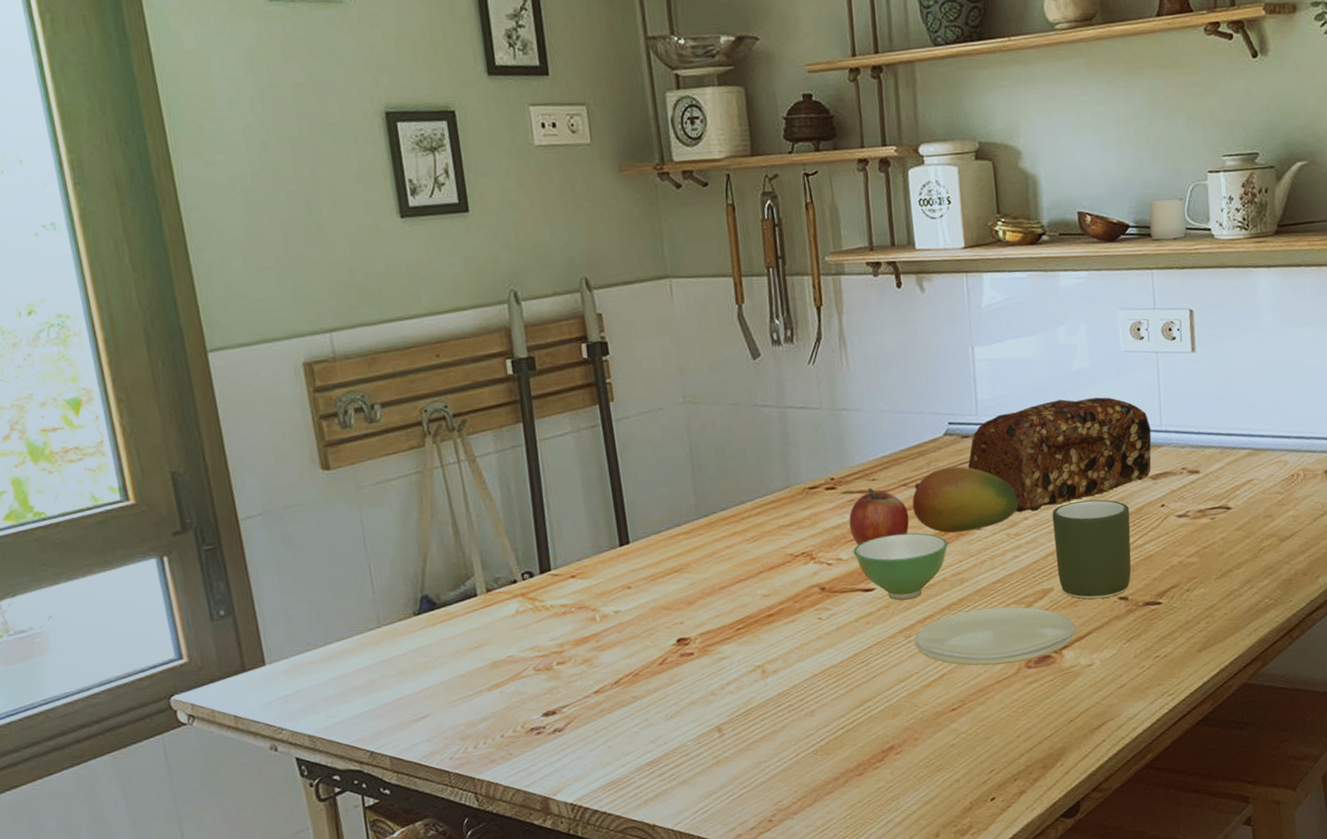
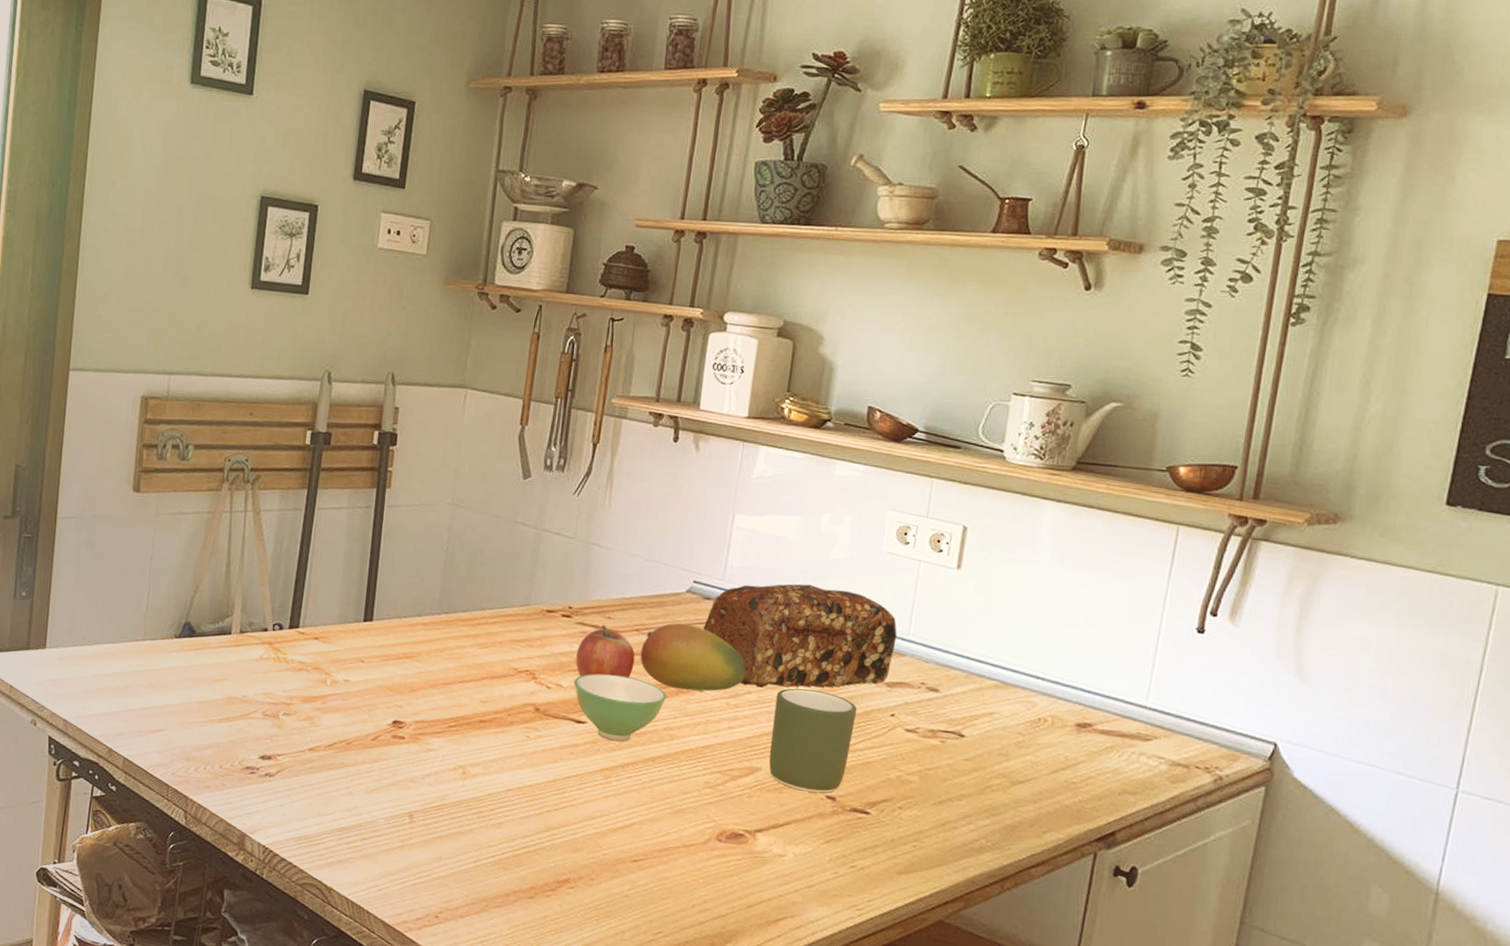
plate: present [914,606,1077,666] -> none [612,767,776,834]
cup: present [1148,197,1187,240] -> none [938,410,983,453]

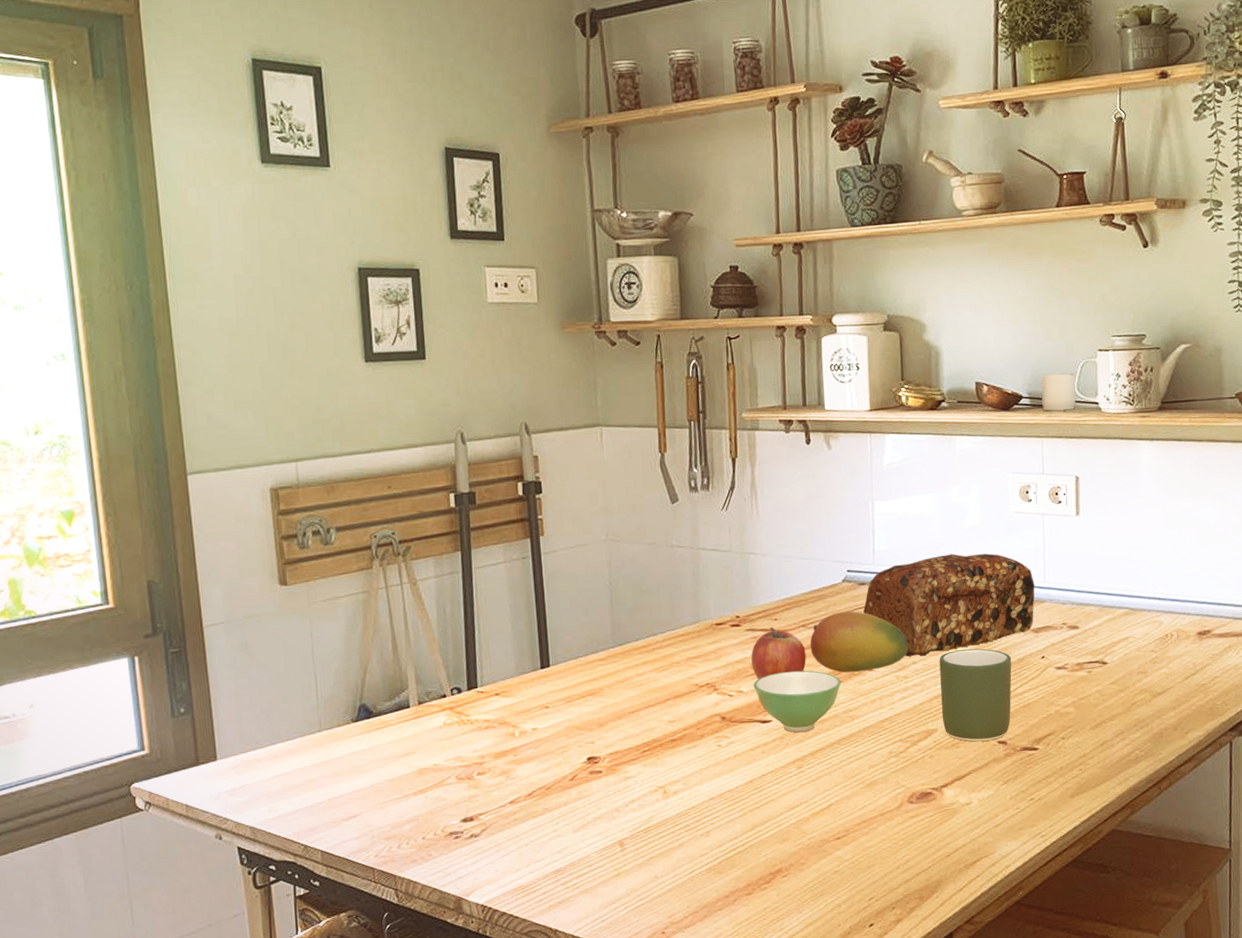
cup: none [938,410,983,453] -> present [1041,373,1076,411]

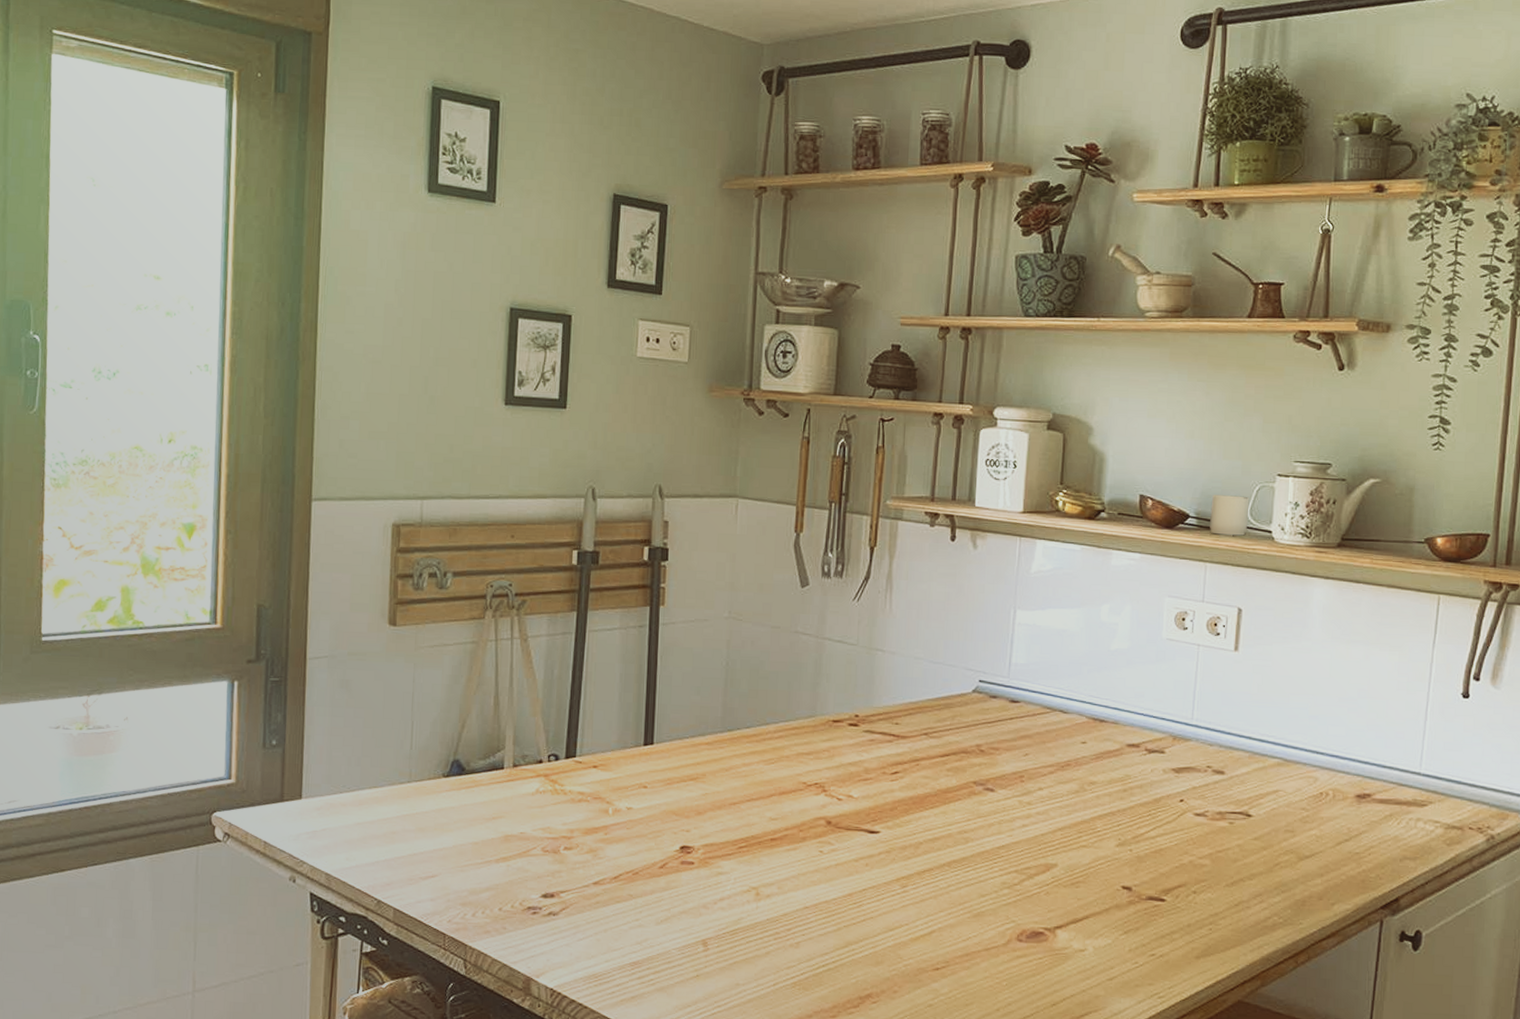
apple: present [751,626,807,680] -> none [865,731,925,786]
bowl: present [753,670,842,733] -> none [864,780,960,849]
fruit: present [810,611,908,673] -> none [930,723,1036,791]
bread loaf: present [863,553,1035,656] -> none [992,676,1181,783]
mug: present [939,648,1012,742] -> none [1064,781,1147,884]

